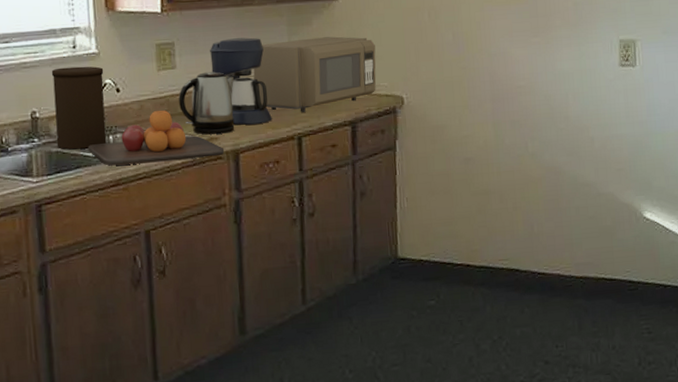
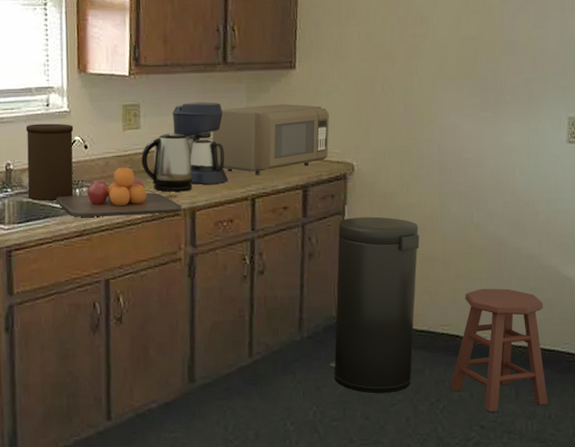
pedal bin: none [387,150,475,334] -> present [329,216,420,393]
stool: none [511,218,612,346] -> present [449,288,548,412]

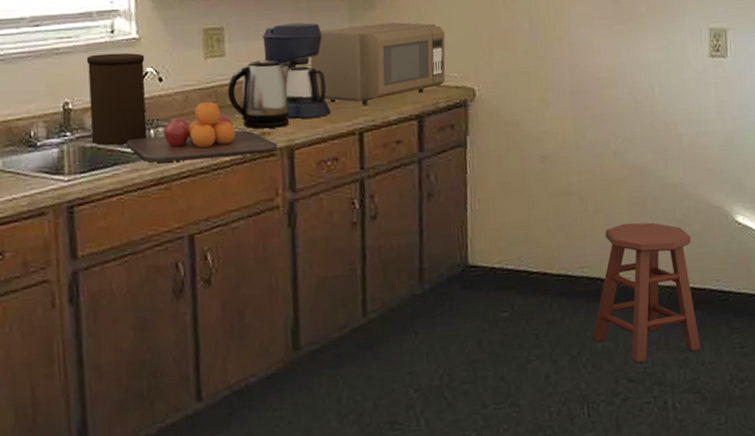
pedal bin: present [329,216,420,393] -> none [456,147,553,350]

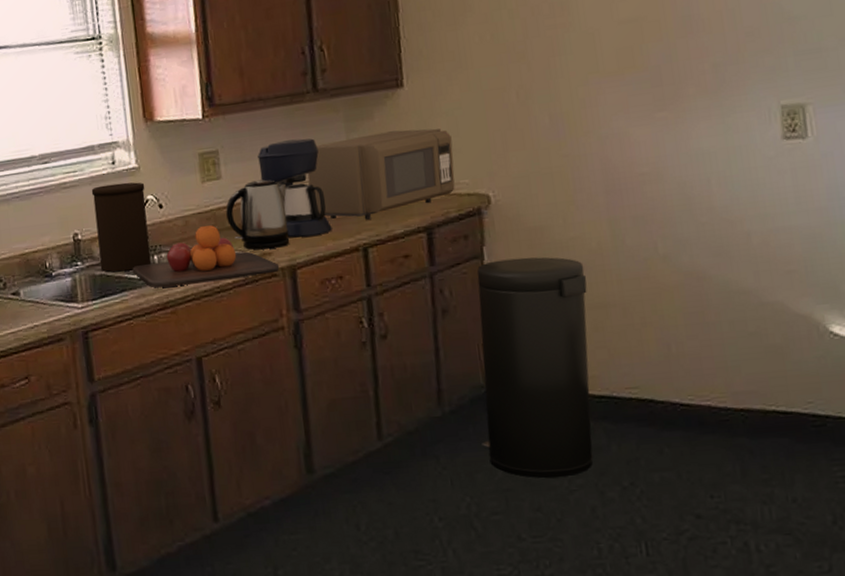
pedal bin: none [456,147,553,350] -> present [477,257,593,478]
stool: present [592,222,701,363] -> none [646,335,791,496]

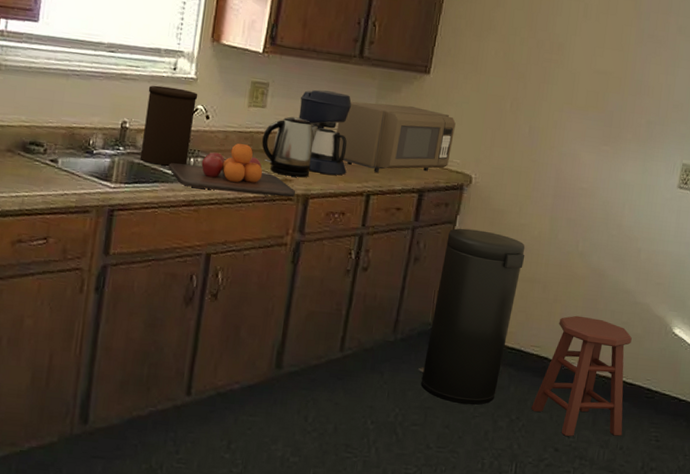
stool: none [646,335,791,496] -> present [531,315,632,437]

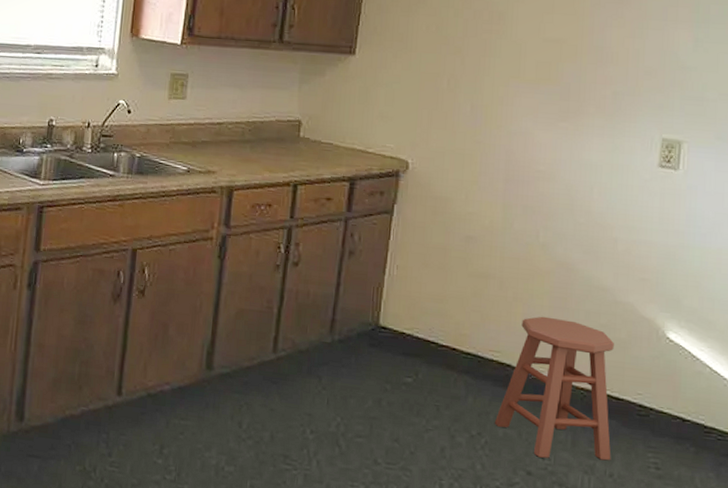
canister: present [140,85,198,166] -> none [66,83,120,161]
chopping board: present [168,143,296,198] -> none [93,136,220,190]
kettle: present [262,116,318,178] -> none [183,107,239,169]
coffee maker: present [298,89,352,176] -> none [219,78,274,165]
microwave: present [336,101,456,172] -> none [259,87,387,161]
pedal bin: present [418,228,525,405] -> none [360,218,476,417]

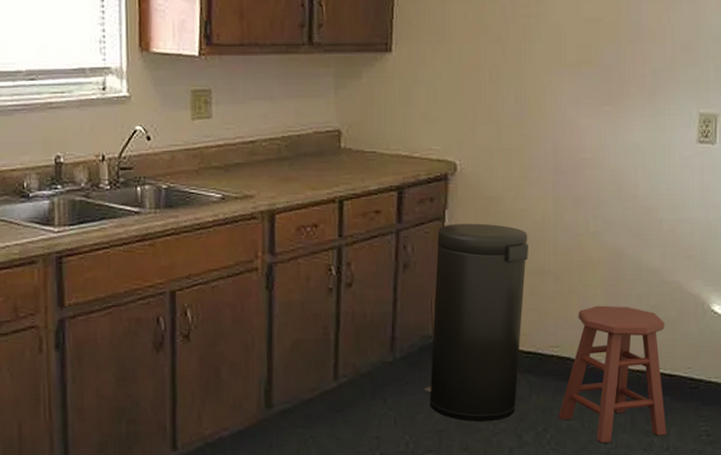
pedal bin: none [360,218,476,417] -> present [424,223,529,421]

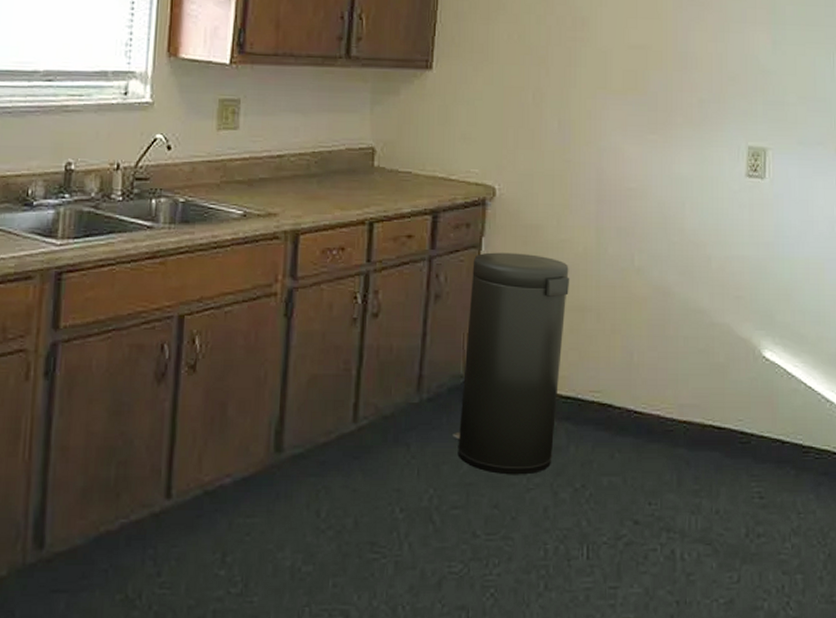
stool: present [558,305,667,443] -> none [598,347,717,503]

